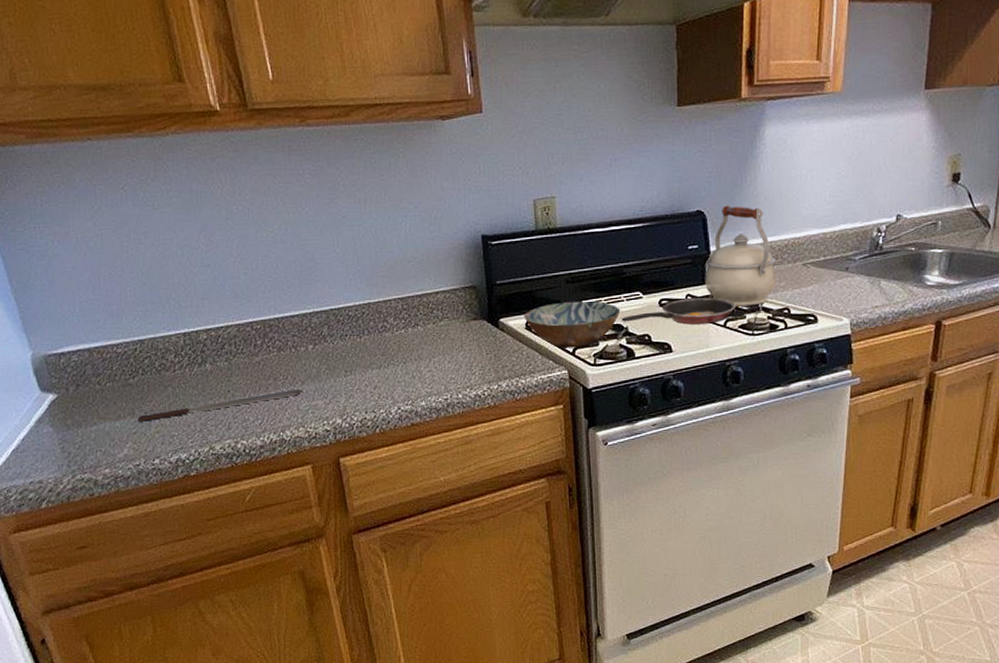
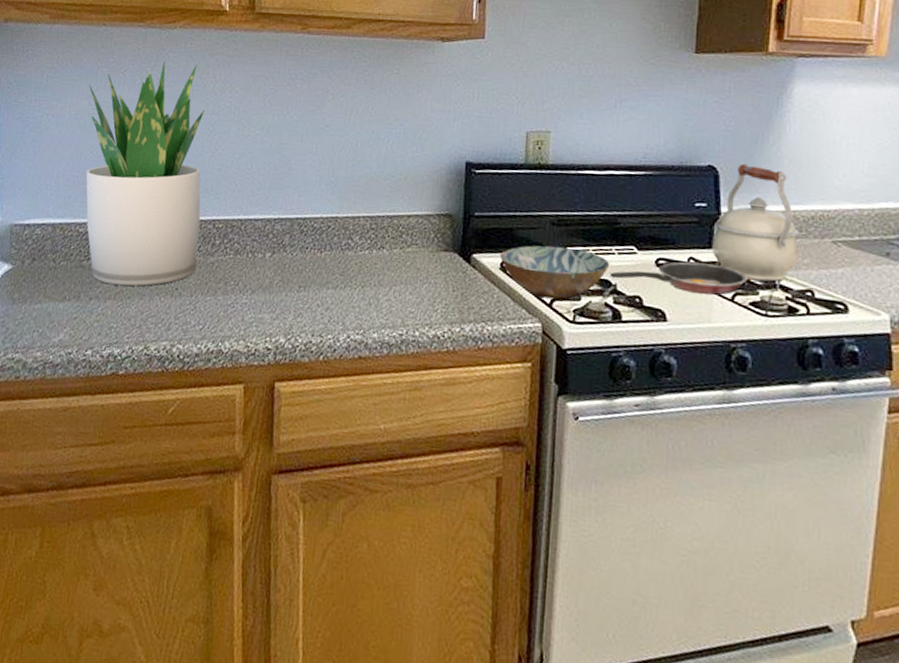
planter: none [89,171,243,397] -> present [86,62,205,287]
knife: present [138,390,303,422] -> none [81,297,251,308]

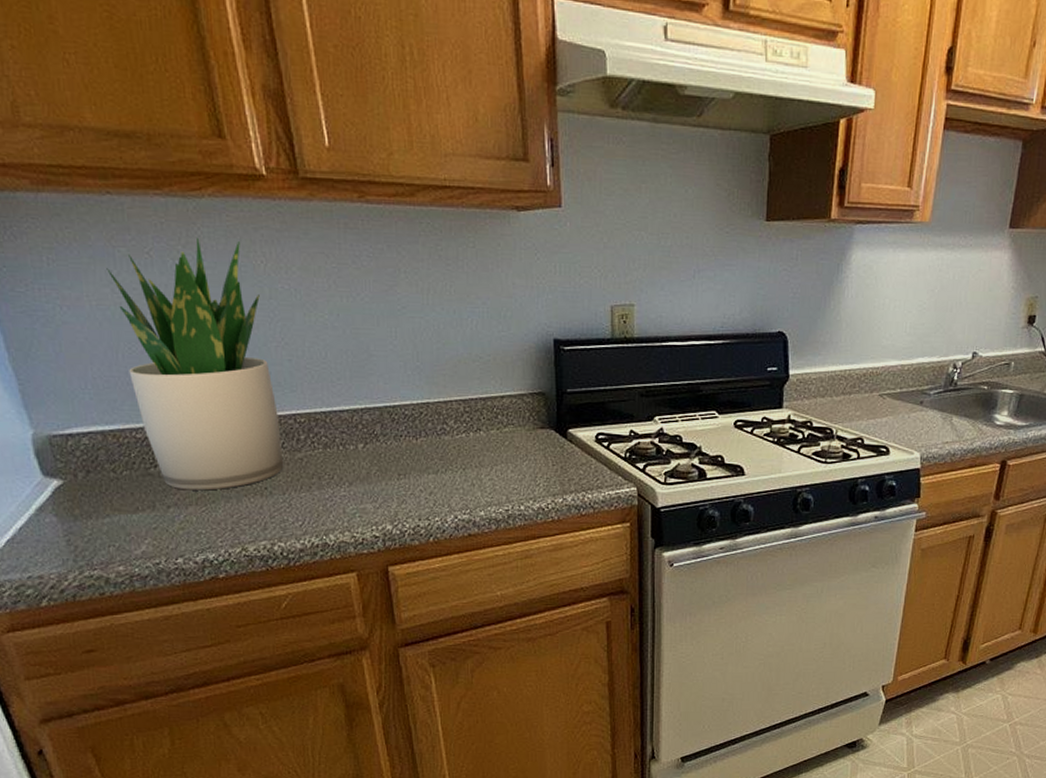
bowl: present [500,245,610,300] -> none [595,416,695,465]
frying pan: present [609,261,747,296] -> none [695,421,811,449]
kettle: present [712,163,800,282] -> none [782,328,854,434]

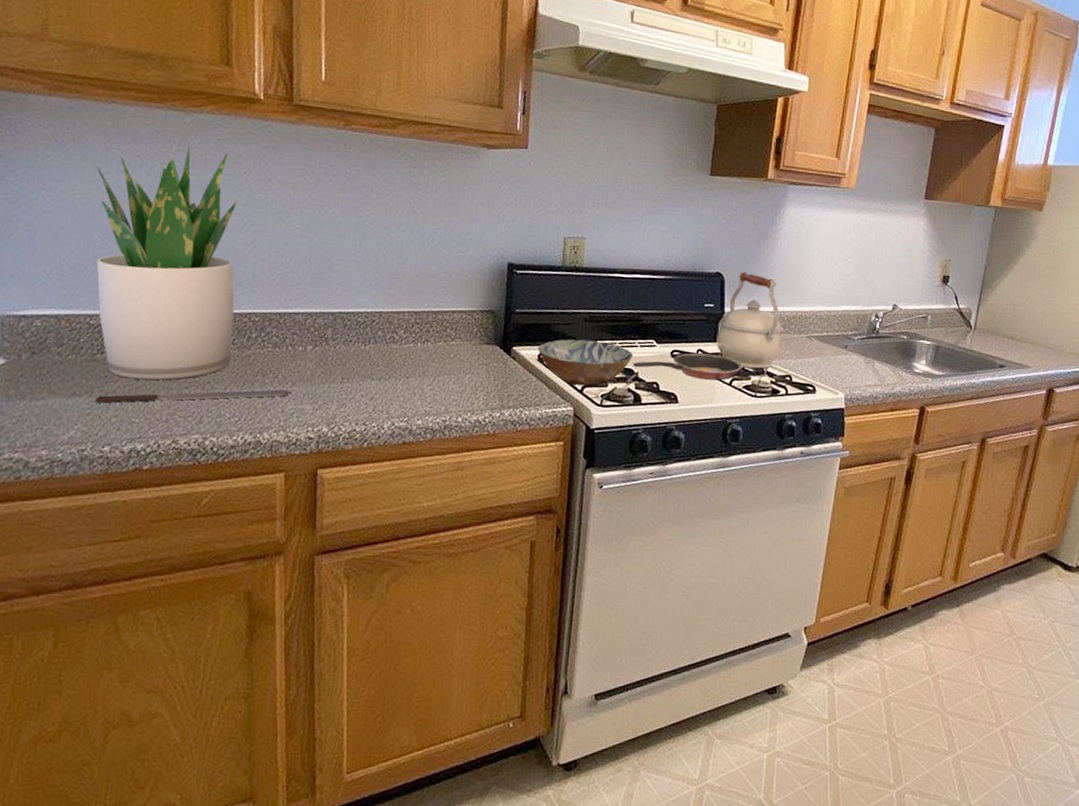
knife: none [159,491,350,516] -> present [95,389,292,403]
bowl: none [595,416,695,465] -> present [538,339,634,387]
frying pan: none [695,421,811,449] -> present [632,352,743,381]
kettle: none [782,328,854,434] -> present [716,271,783,369]

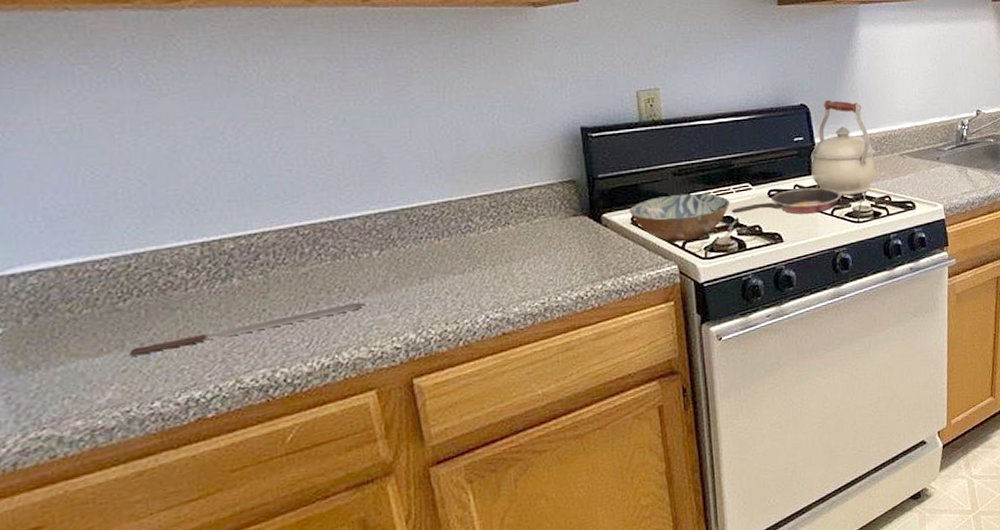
planter: present [96,148,237,381] -> none [63,51,284,324]

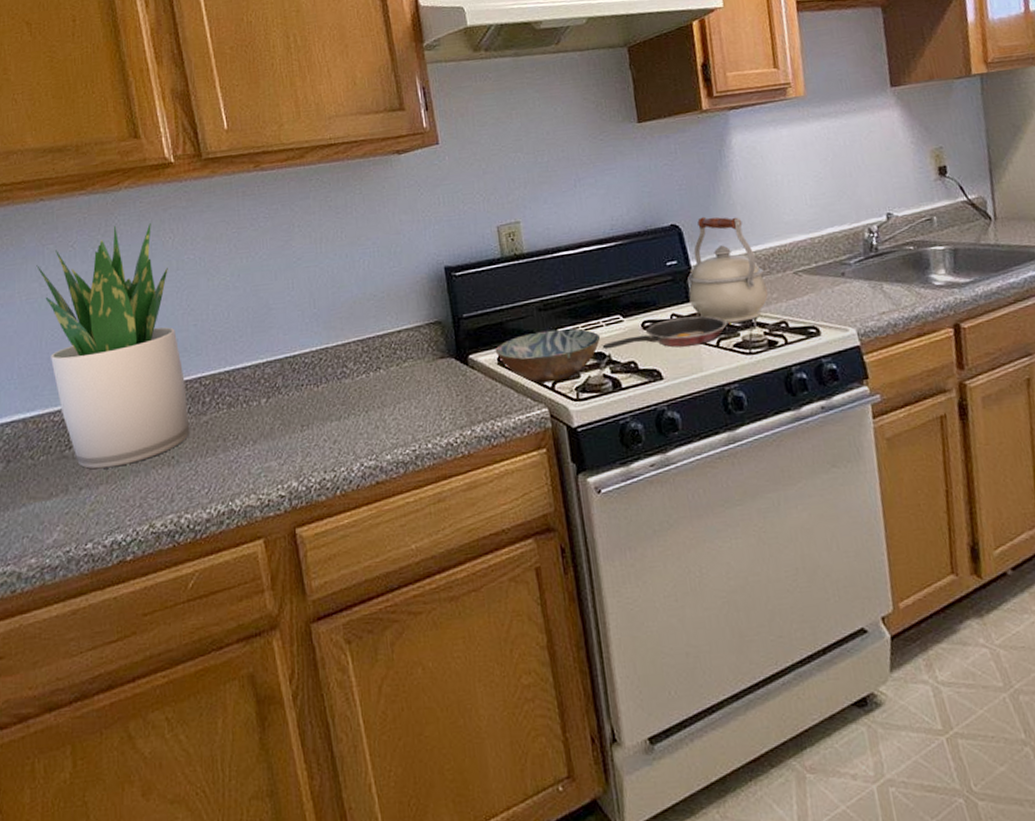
planter: none [63,51,284,324] -> present [36,223,189,470]
knife: present [129,303,365,356] -> none [71,450,255,500]

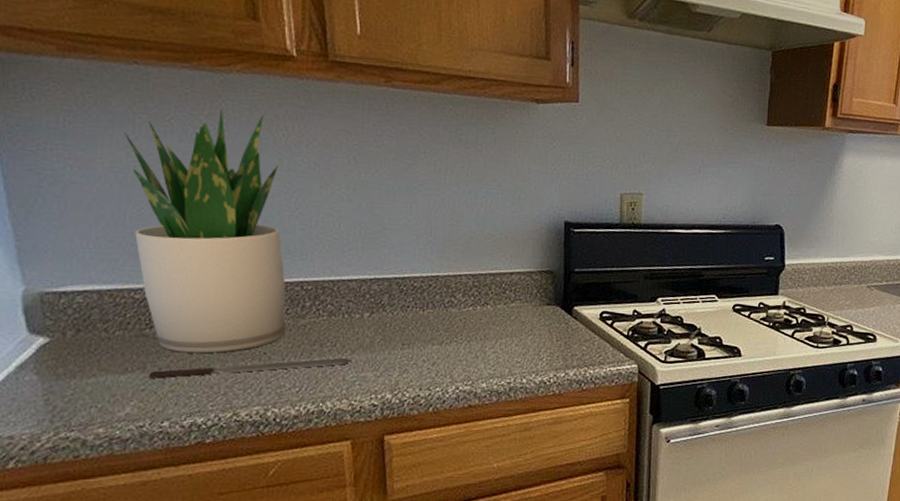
knife: none [71,450,255,500] -> present [149,358,352,379]
bowl: present [496,329,601,384] -> none [600,297,696,344]
frying pan: present [602,315,727,350] -> none [695,306,804,333]
kettle: present [687,216,768,324] -> none [777,223,844,320]

